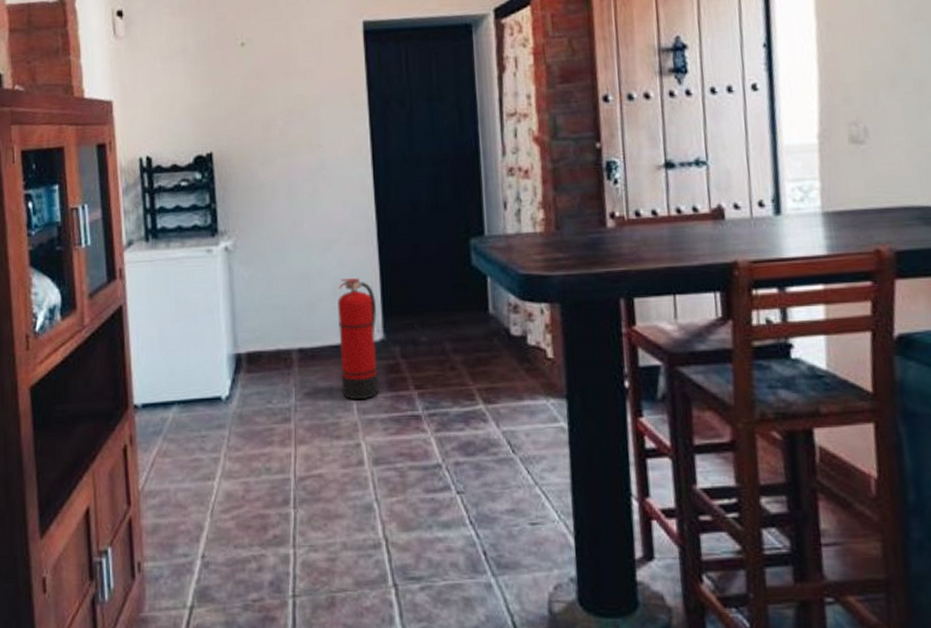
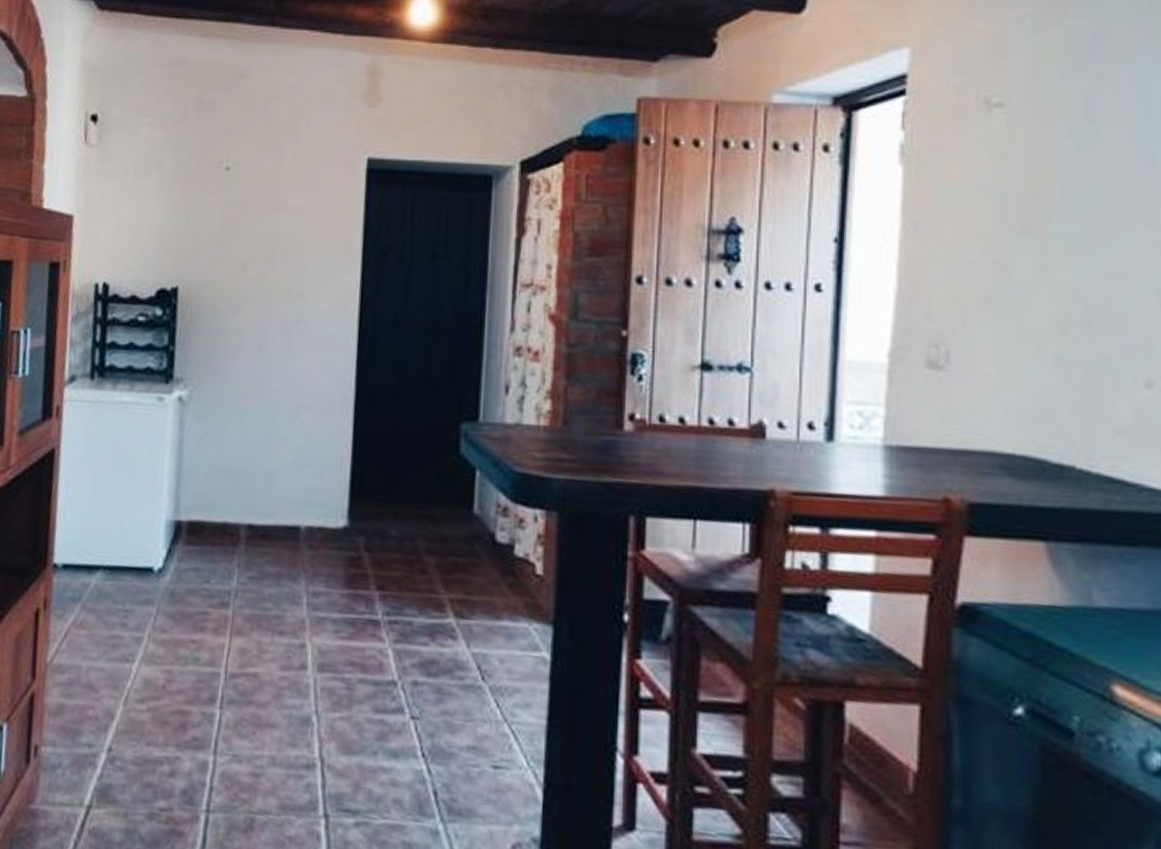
fire extinguisher: present [338,278,379,401] -> none [292,450,344,594]

